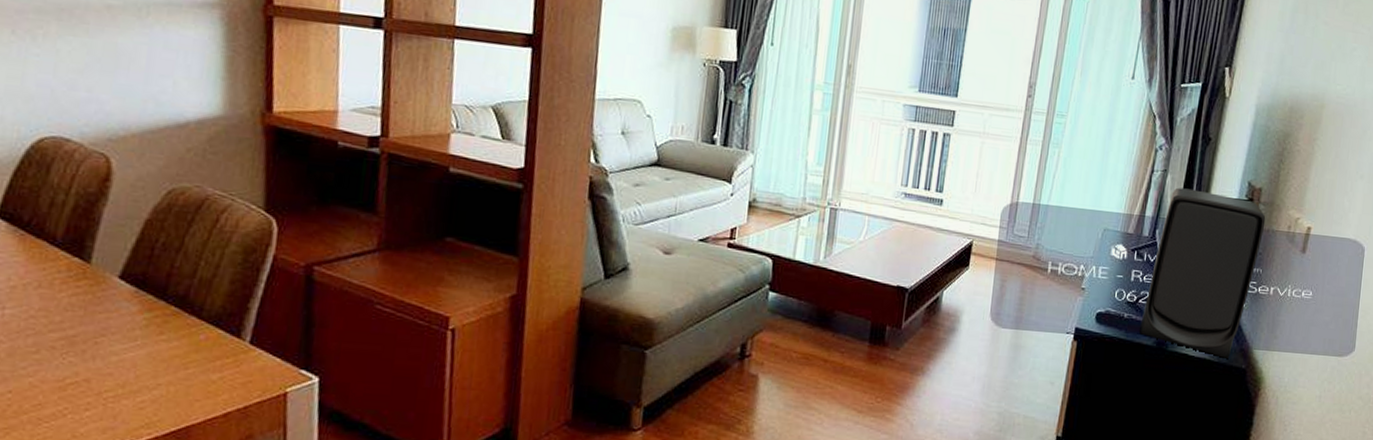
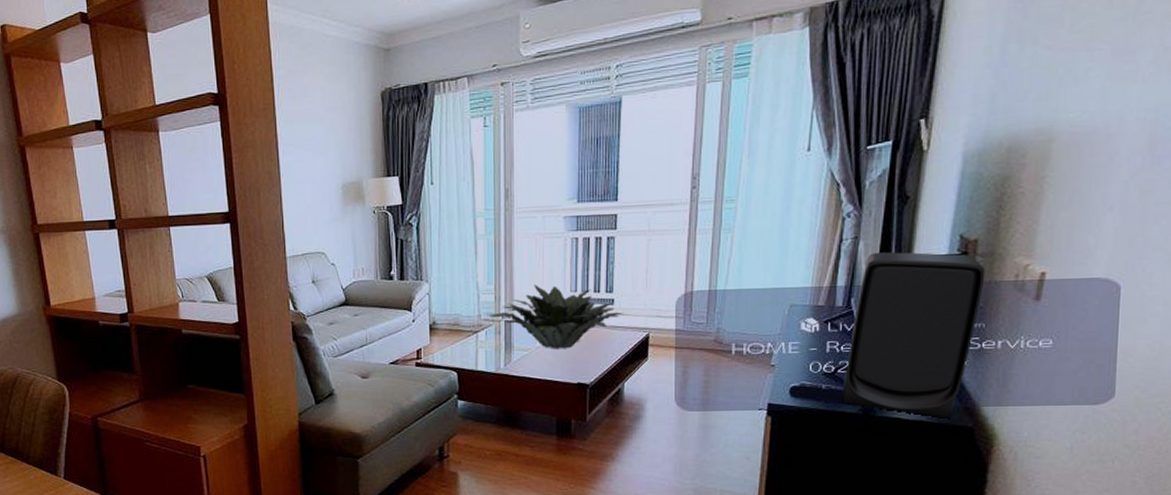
plant: none [813,173,952,248] -> present [488,285,624,349]

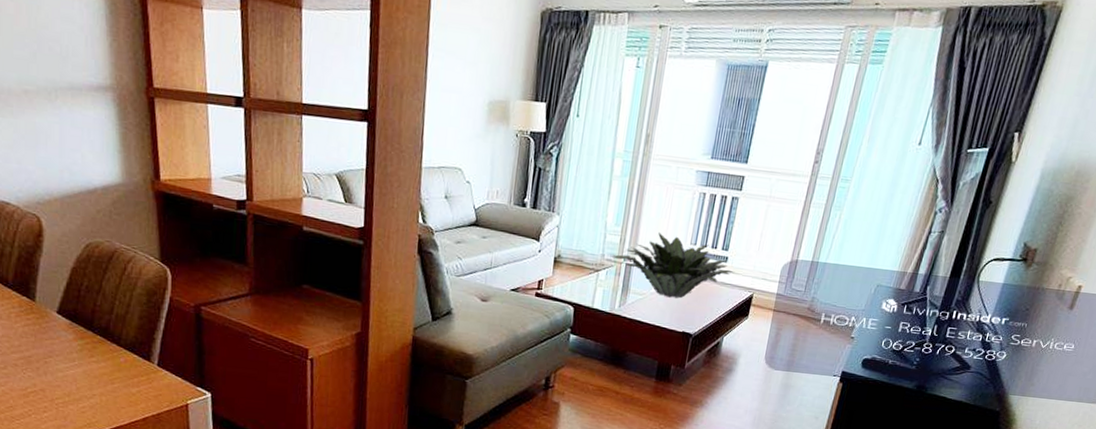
speaker: present [841,252,986,420] -> none [902,248,1038,403]

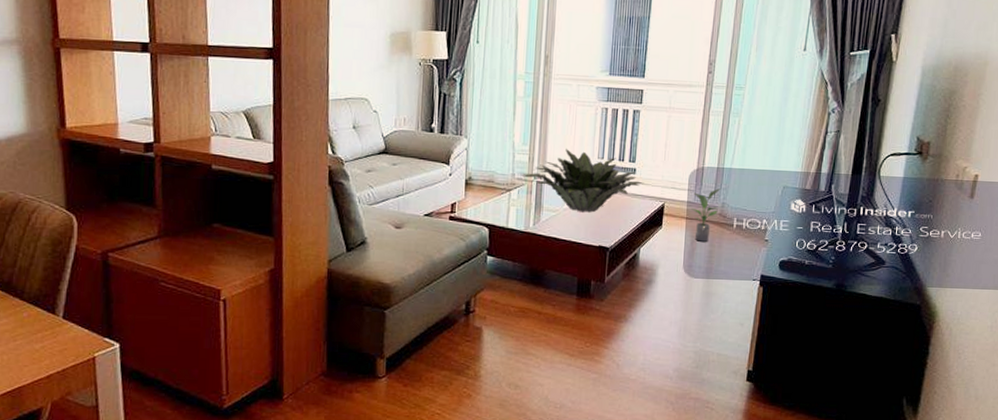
potted plant: none [779,282,814,335] -> present [691,187,722,242]

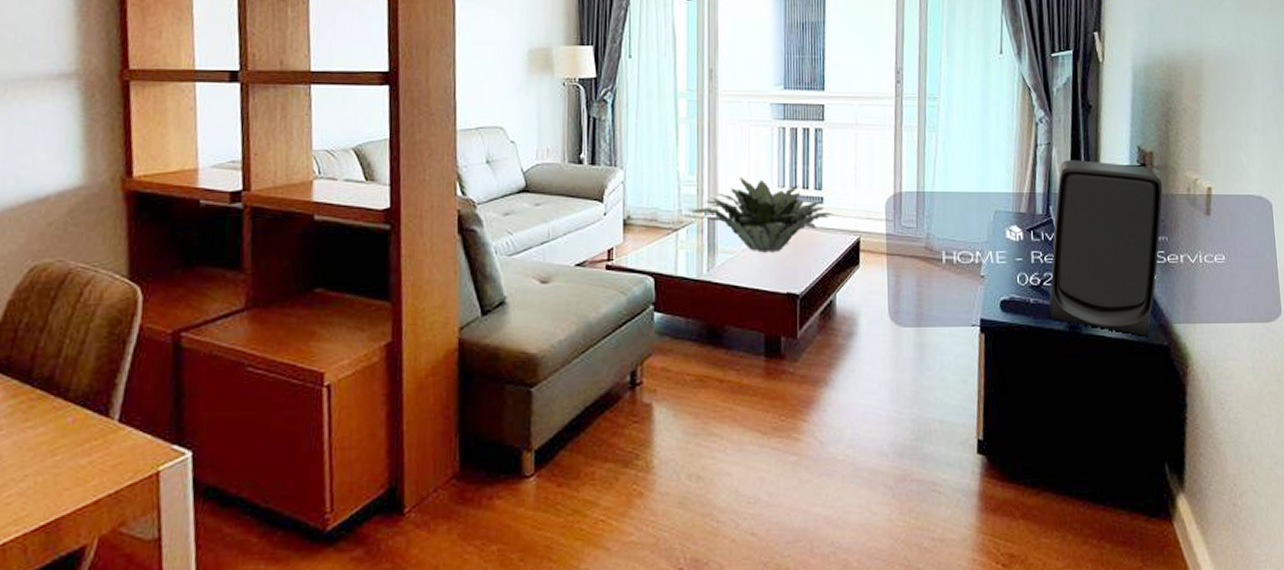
potted plant: present [691,187,722,242] -> none [892,215,924,282]
speaker: none [820,146,935,297] -> present [1048,160,1163,338]

